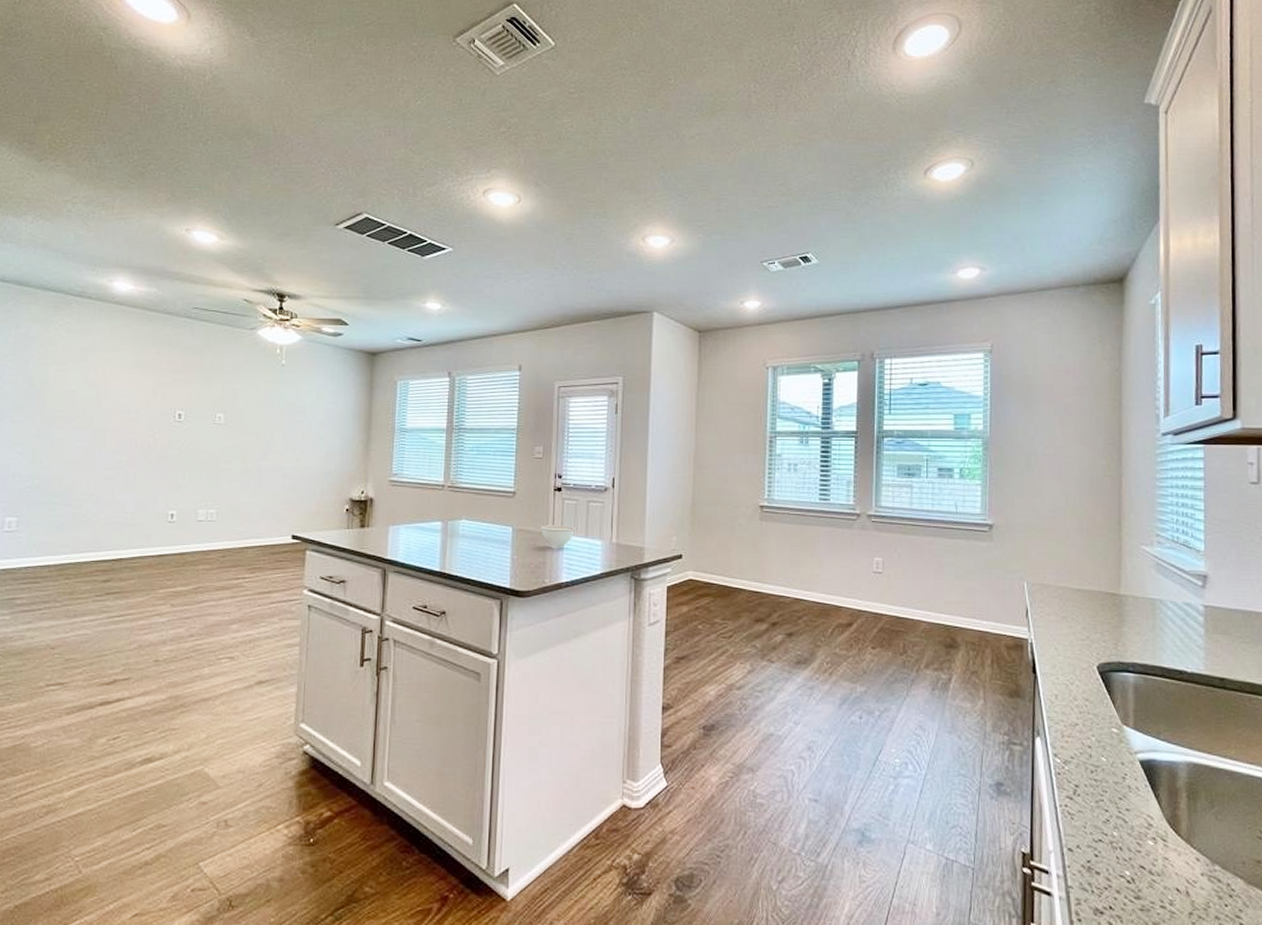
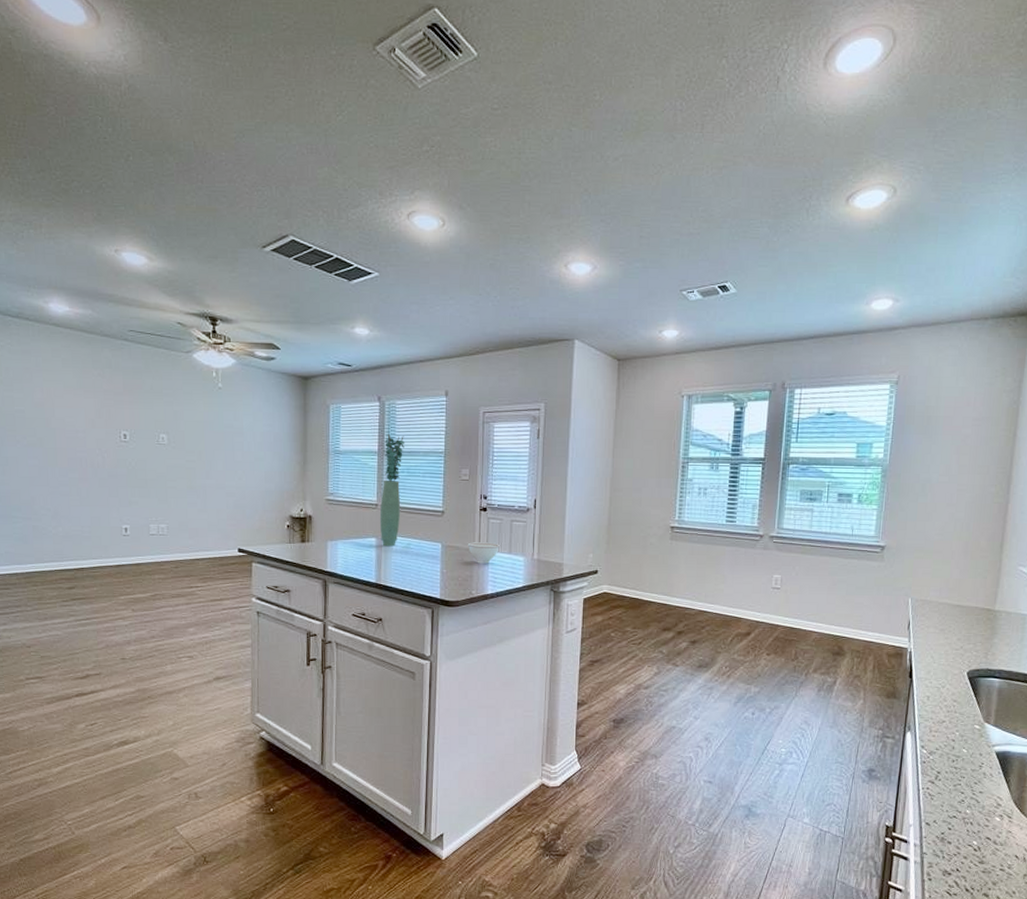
vase: none [446,409,476,531] -> present [379,433,405,547]

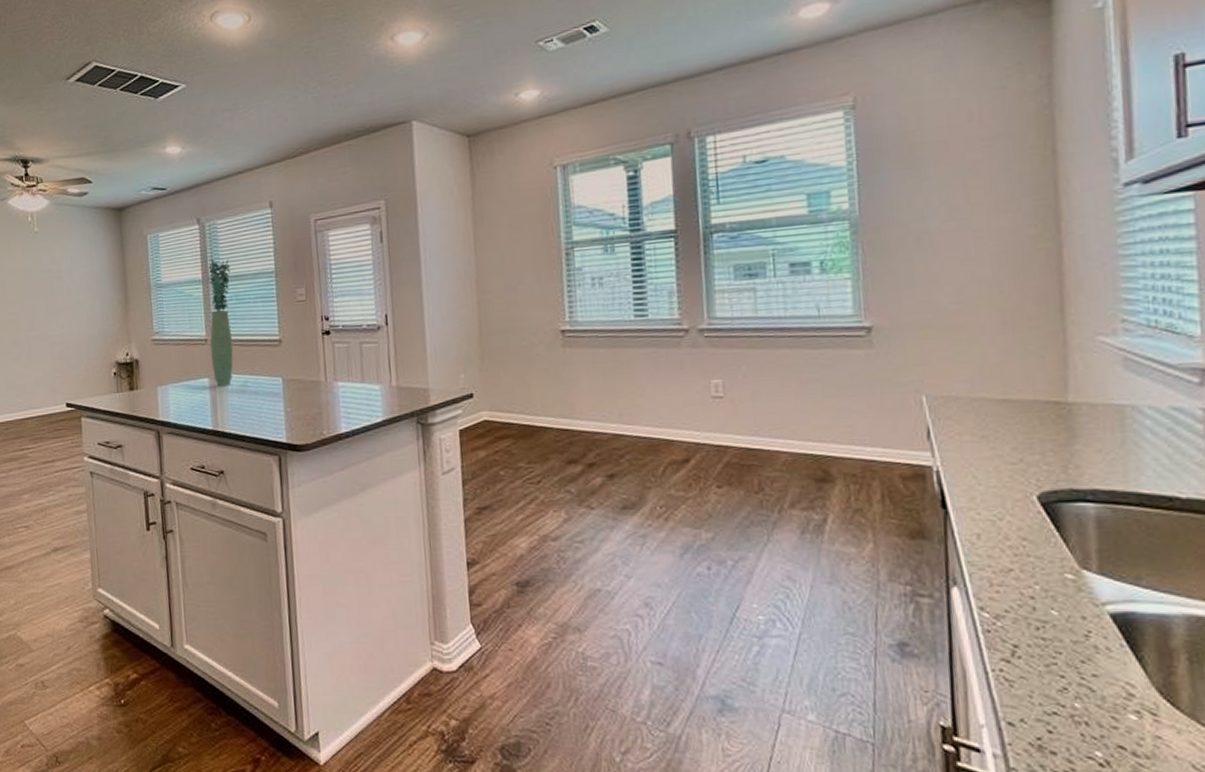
bowl: present [467,542,501,564] -> none [311,371,351,398]

